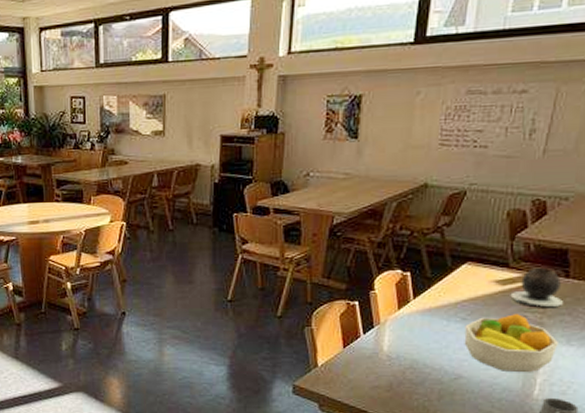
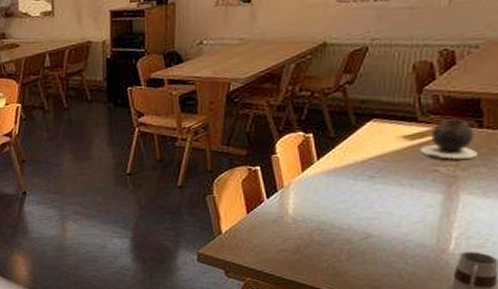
fruit bowl: present [464,314,558,373] -> none [373,168,474,228]

